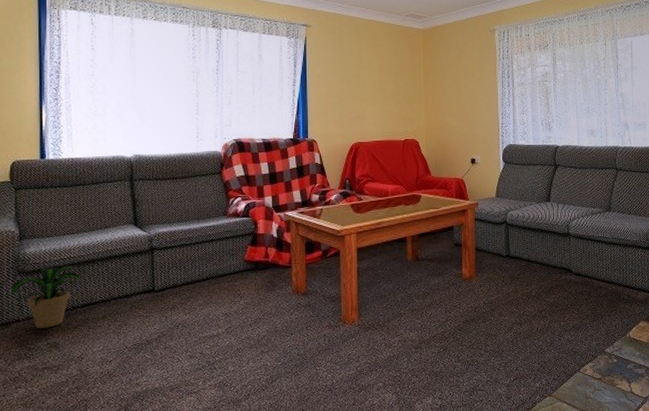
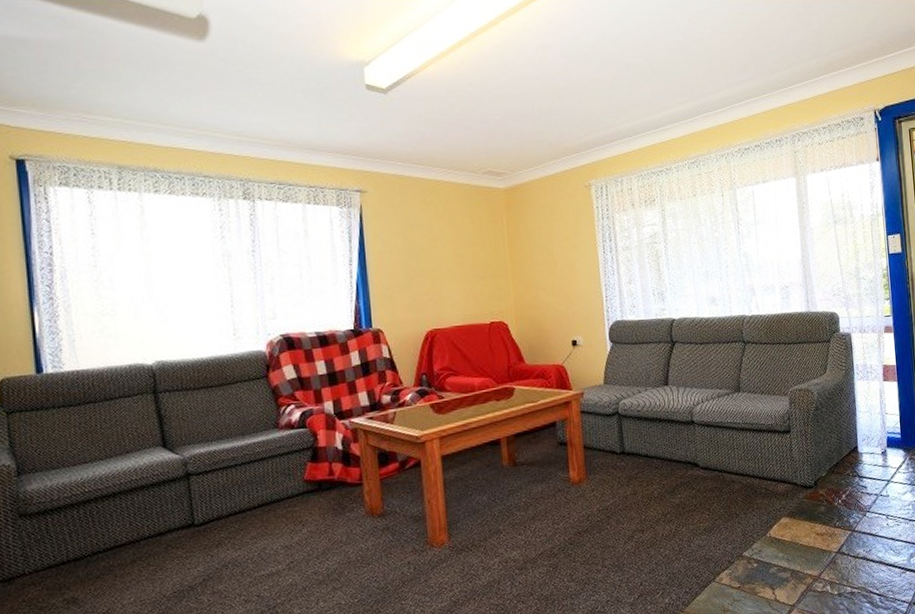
potted plant: present [10,265,87,328] -> none [10,501,107,582]

